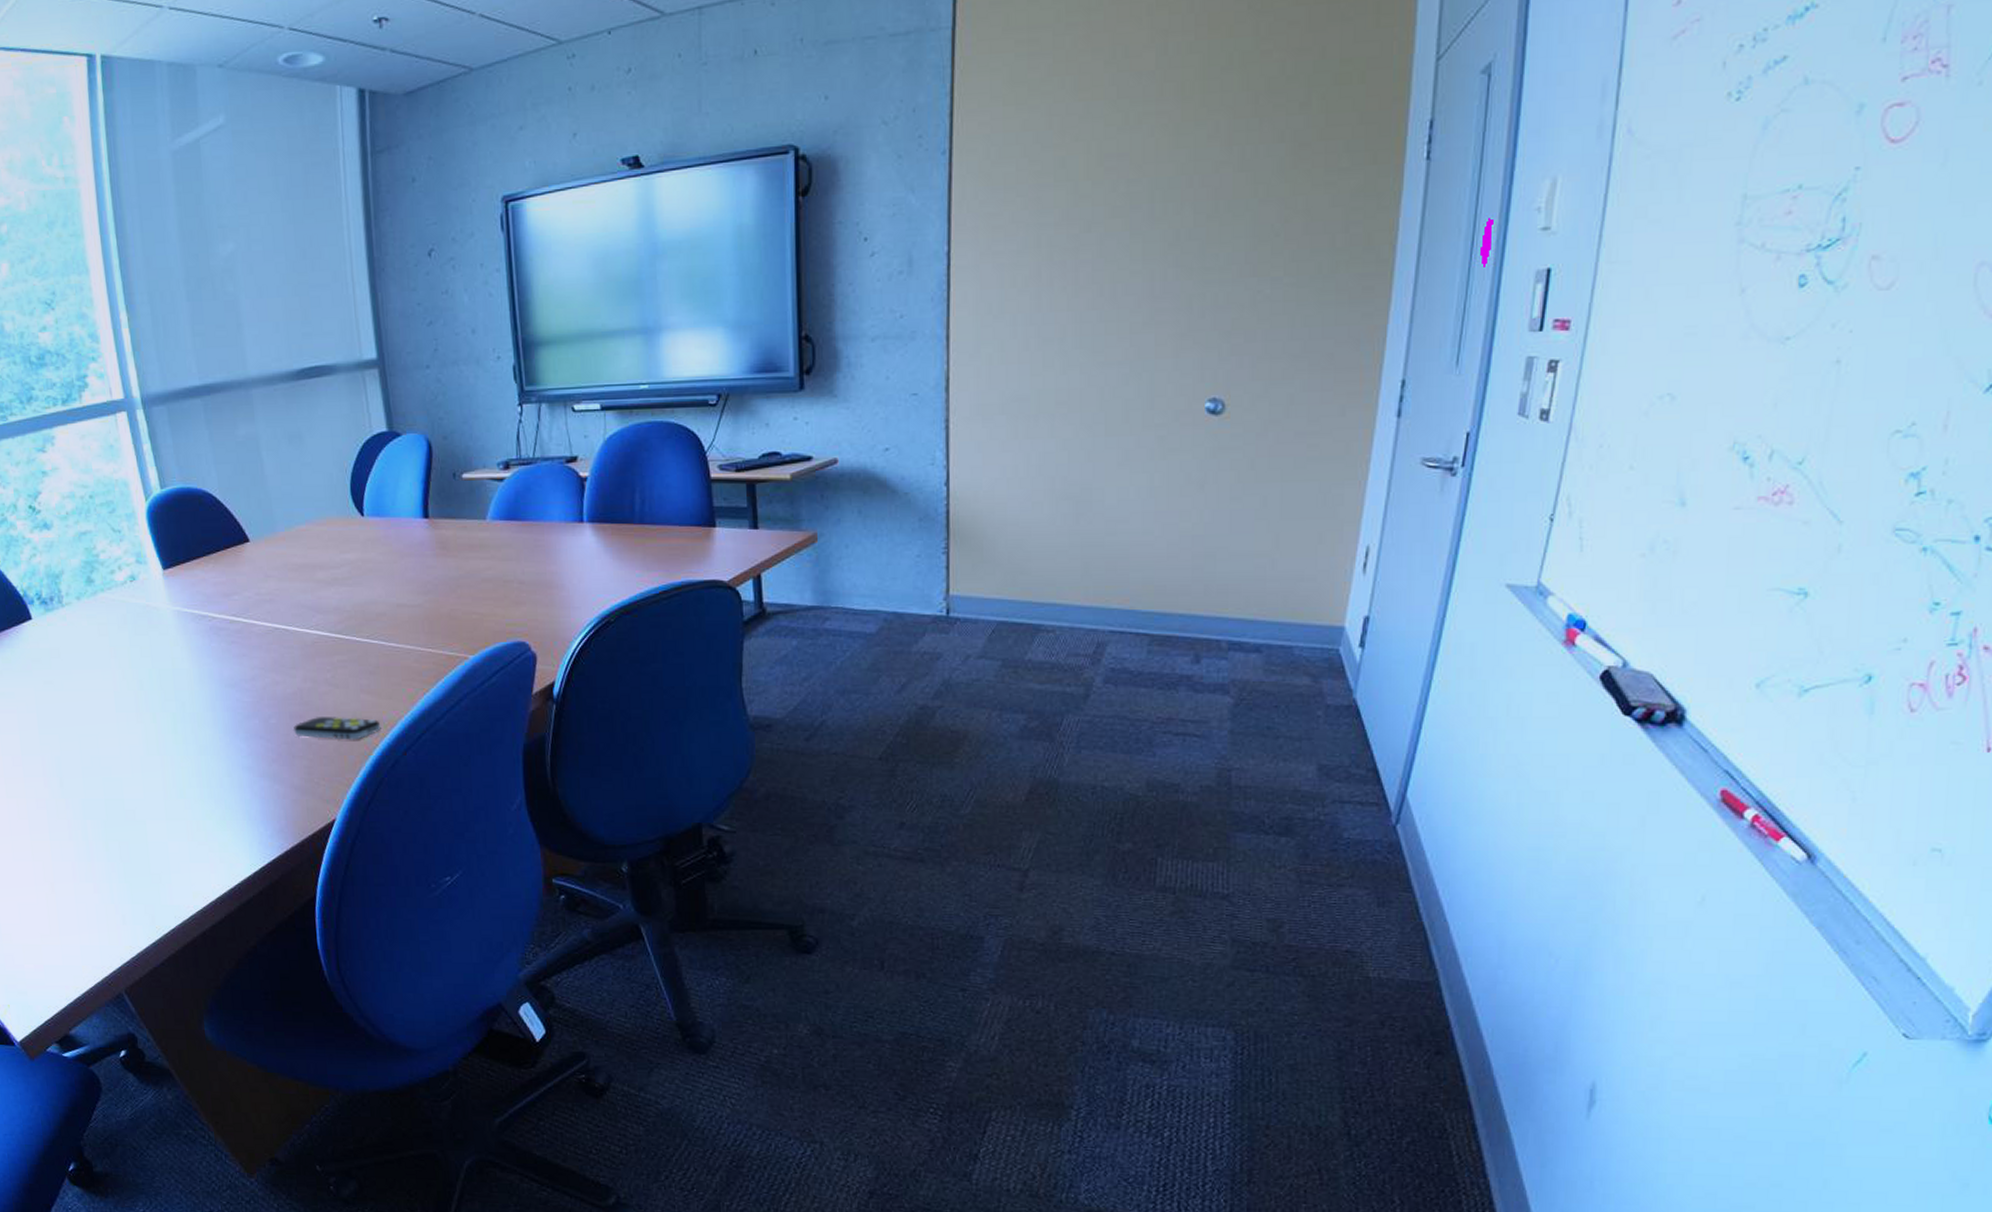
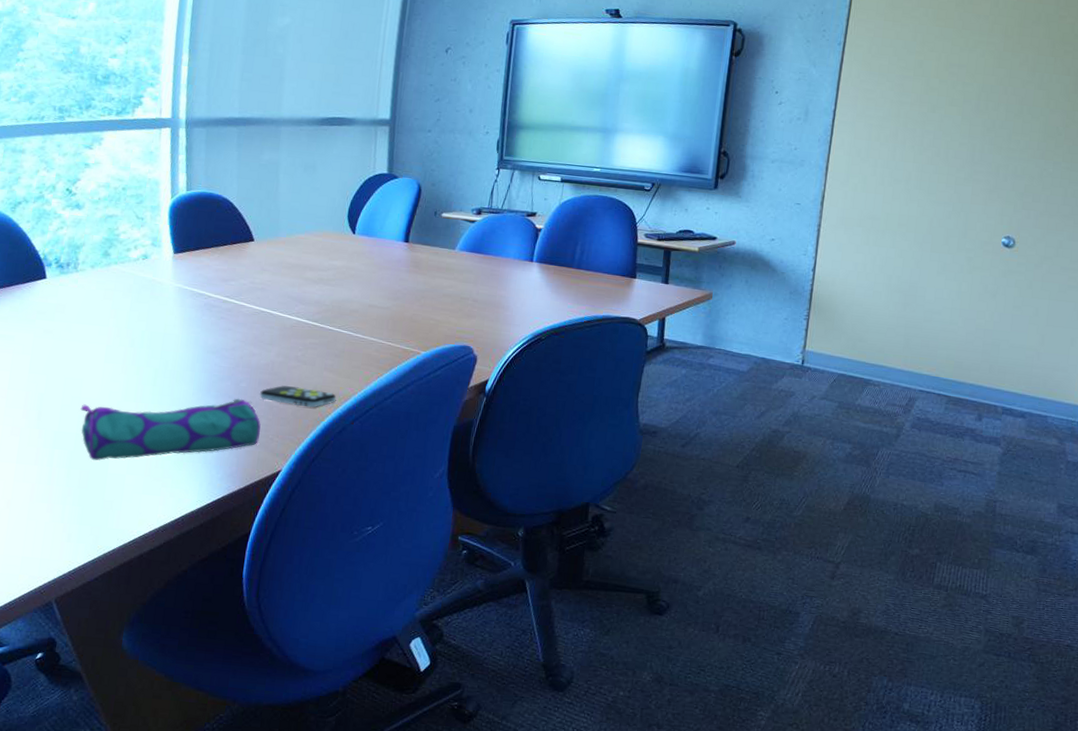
pencil case: none [102,738,304,829] -> present [80,398,261,461]

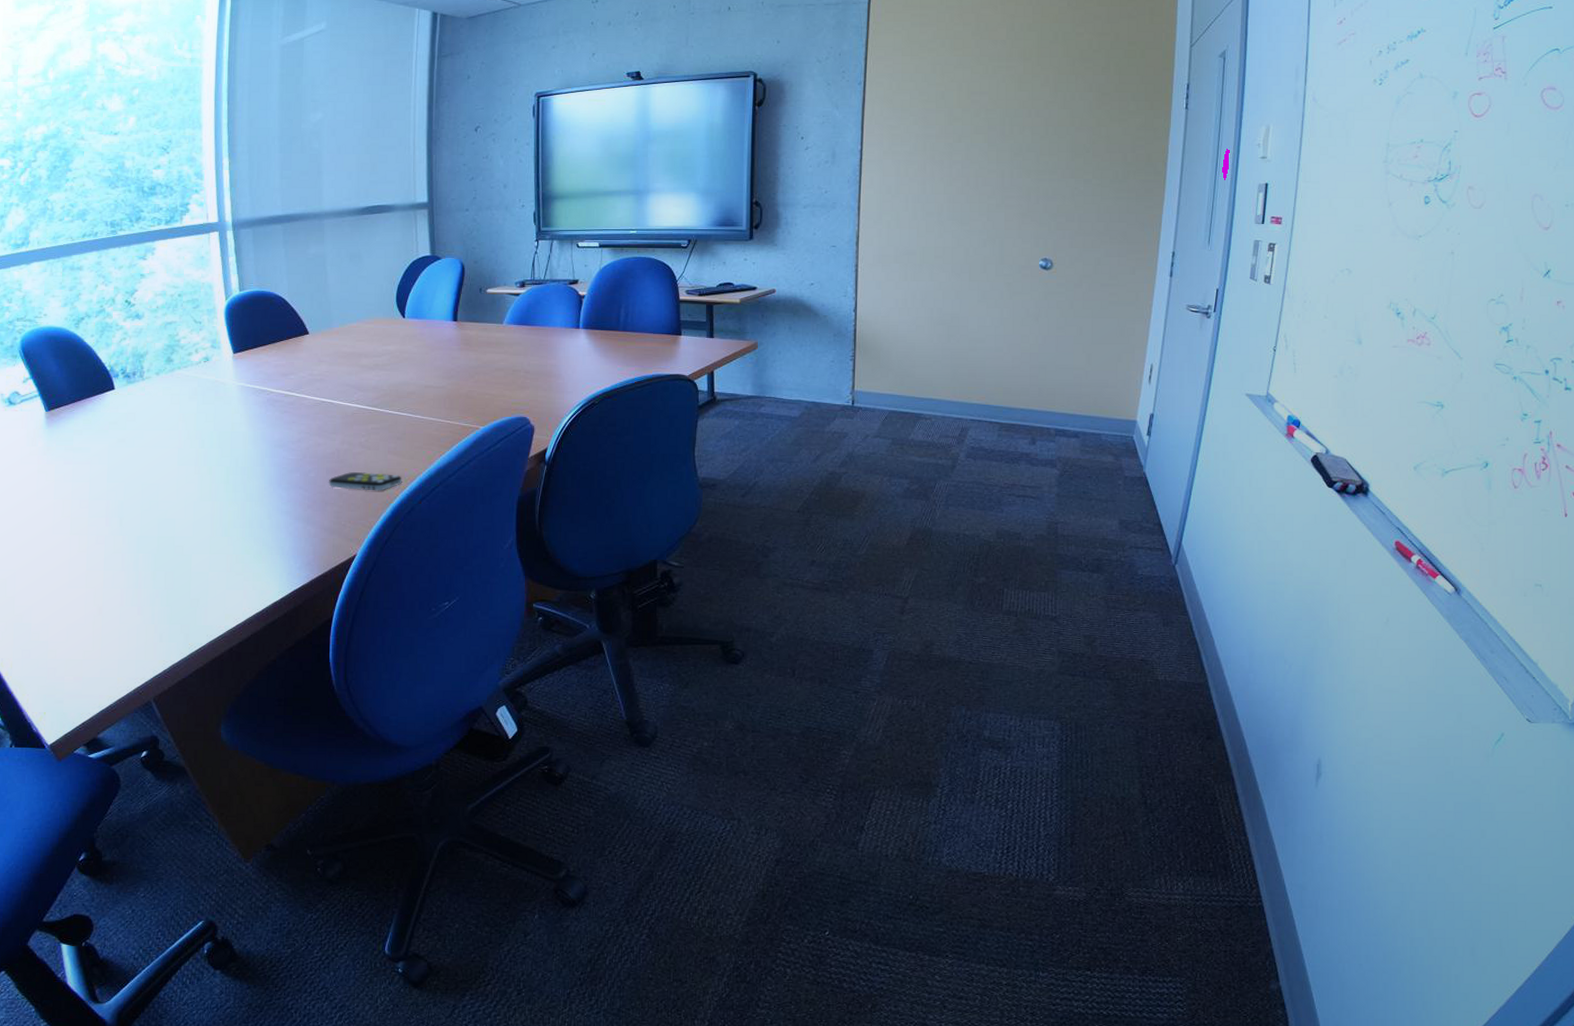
pencil case: present [80,398,261,461] -> none [159,488,333,562]

